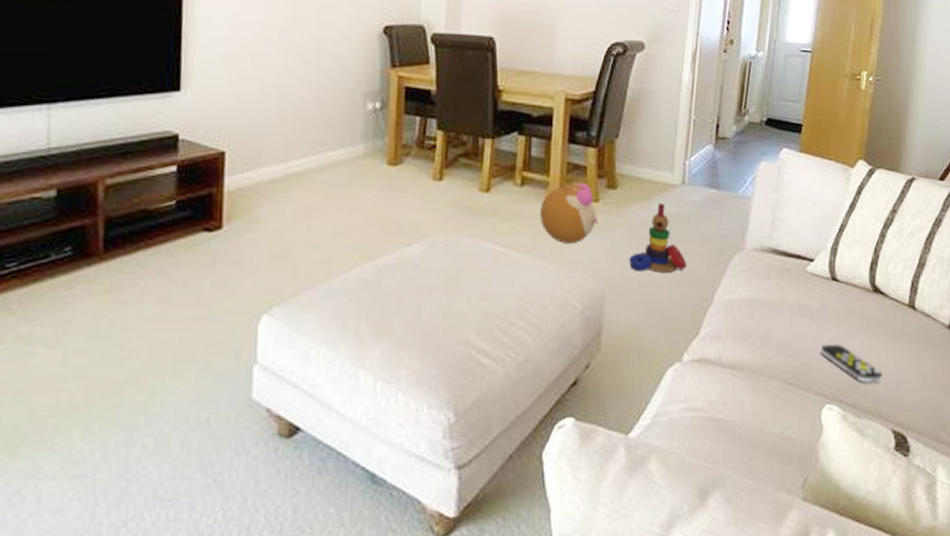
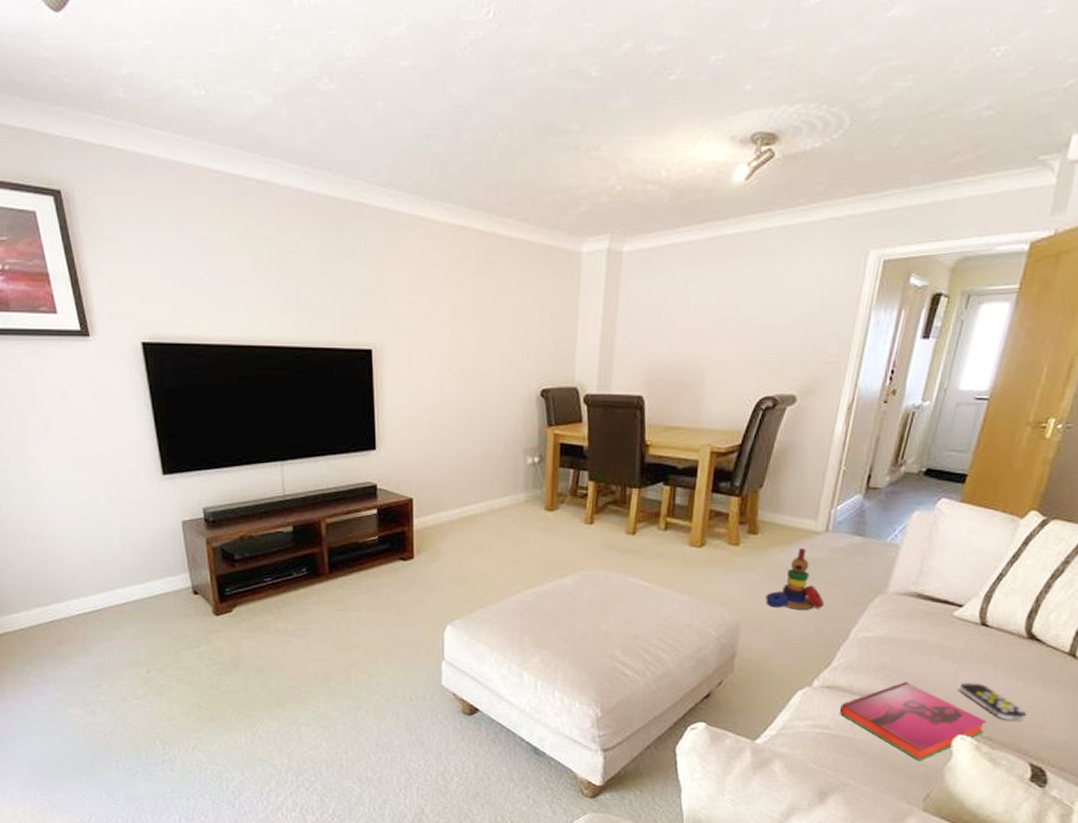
plush toy: present [540,183,598,243] -> none [681,528,738,581]
hardback book: none [712,347,849,441] -> present [840,681,987,762]

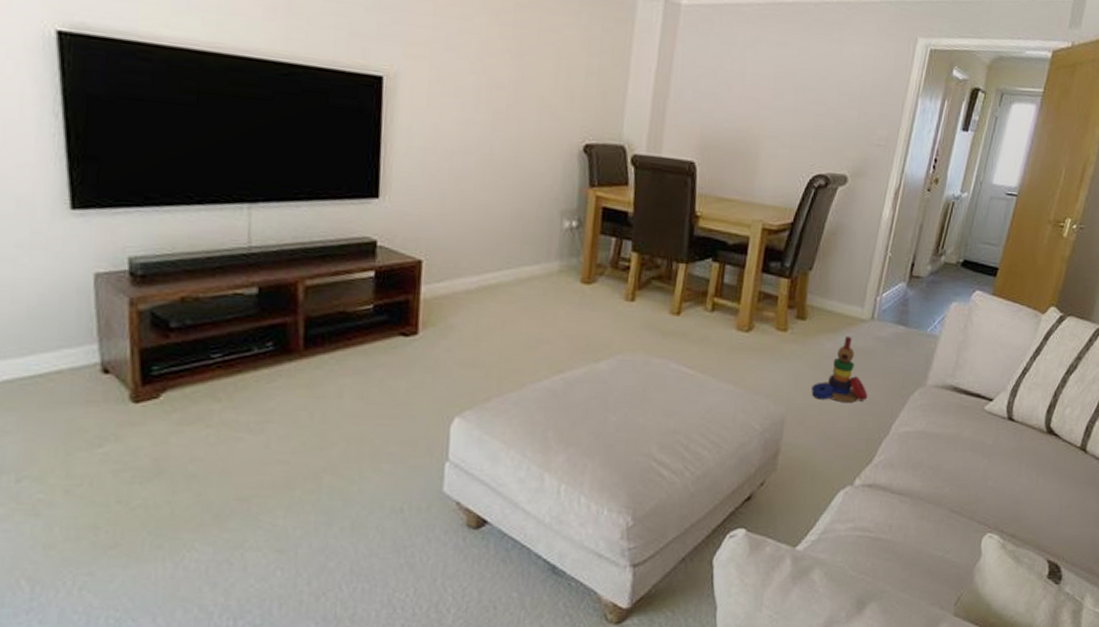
hardback book: present [840,681,987,762] -> none [880,478,1012,563]
remote control: present [960,682,1027,720] -> none [989,478,1046,516]

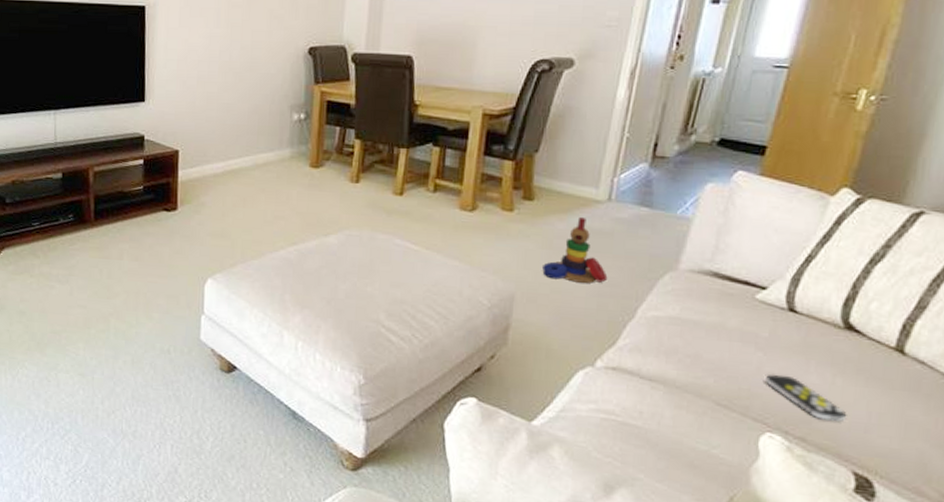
remote control: none [989,478,1046,516] -> present [766,374,847,422]

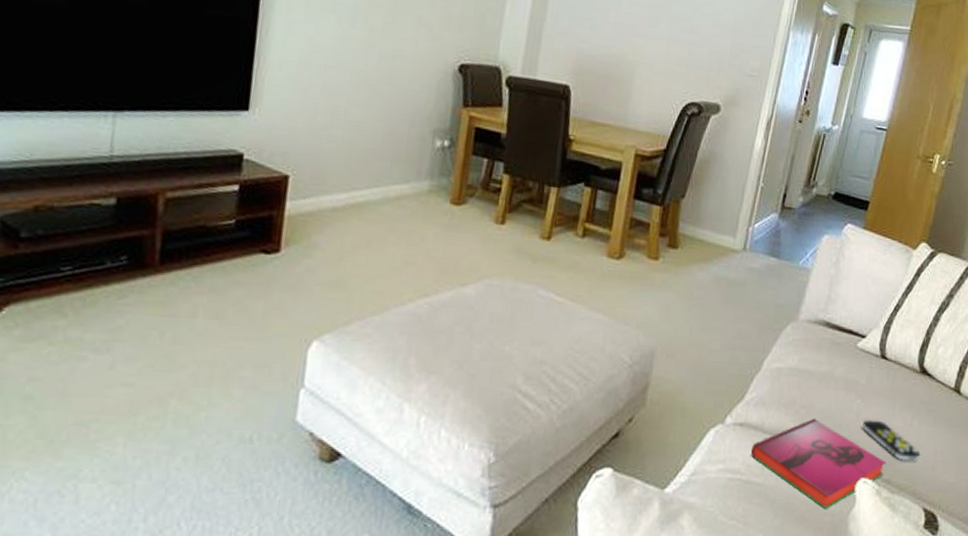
stacking toy: present [542,217,608,283] -> none [682,267,740,336]
hardback book: none [627,367,799,460] -> present [751,418,886,510]

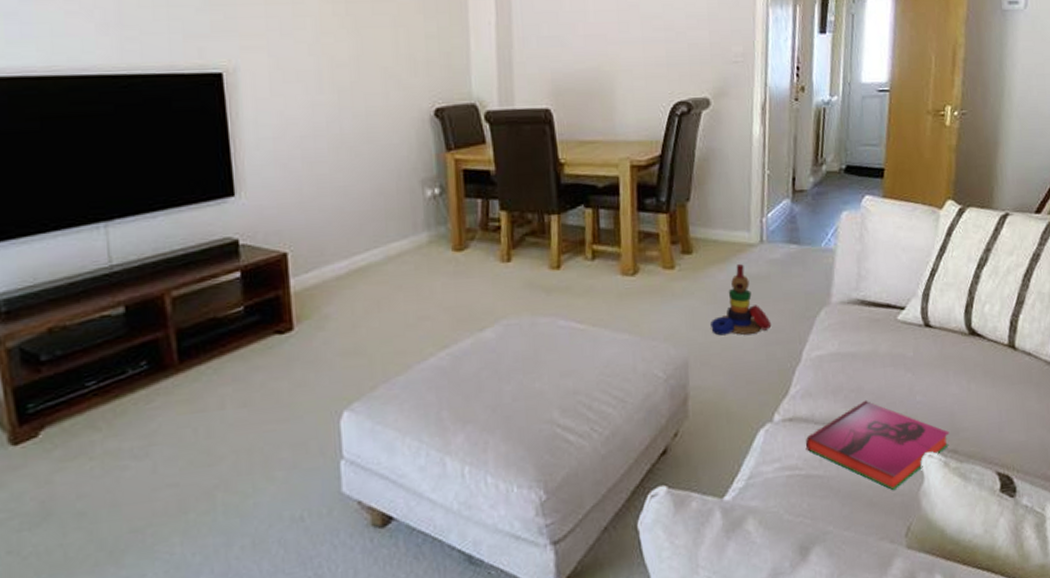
stacking toy: none [682,267,740,336] -> present [711,264,772,336]
remote control: present [862,420,921,461] -> none [918,390,984,428]

